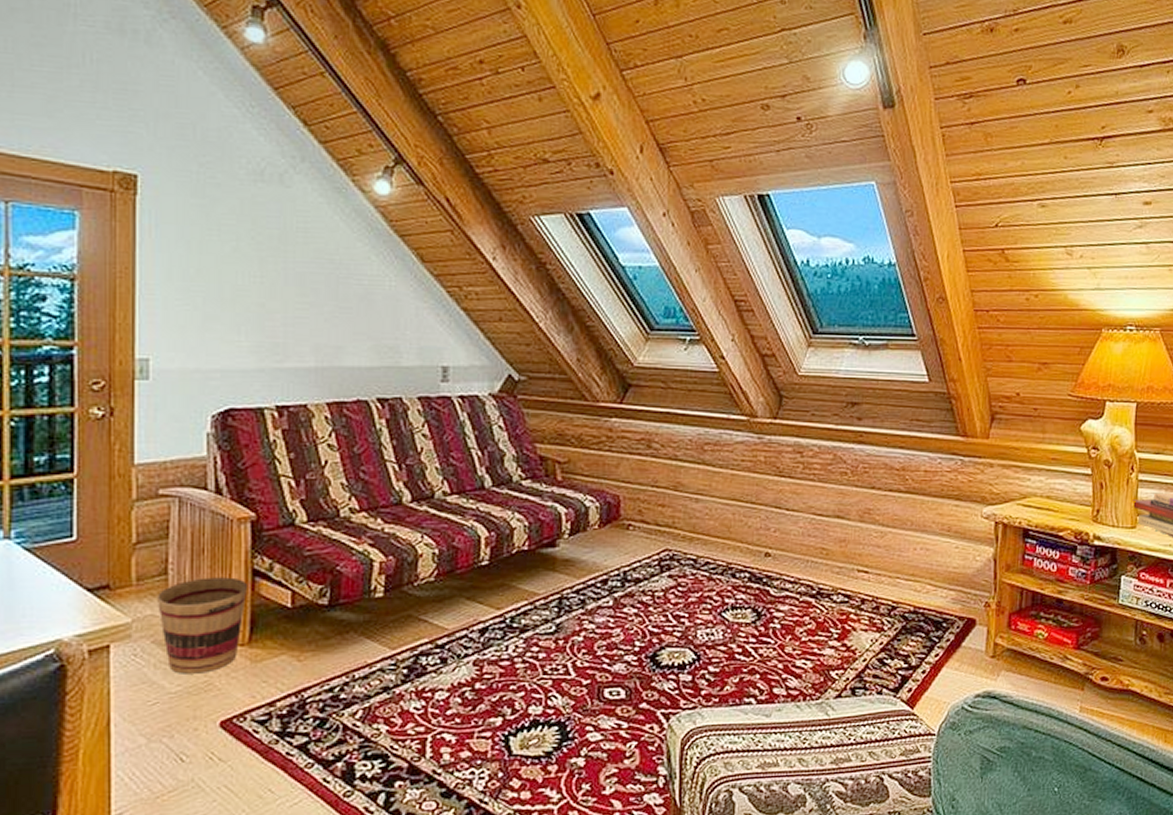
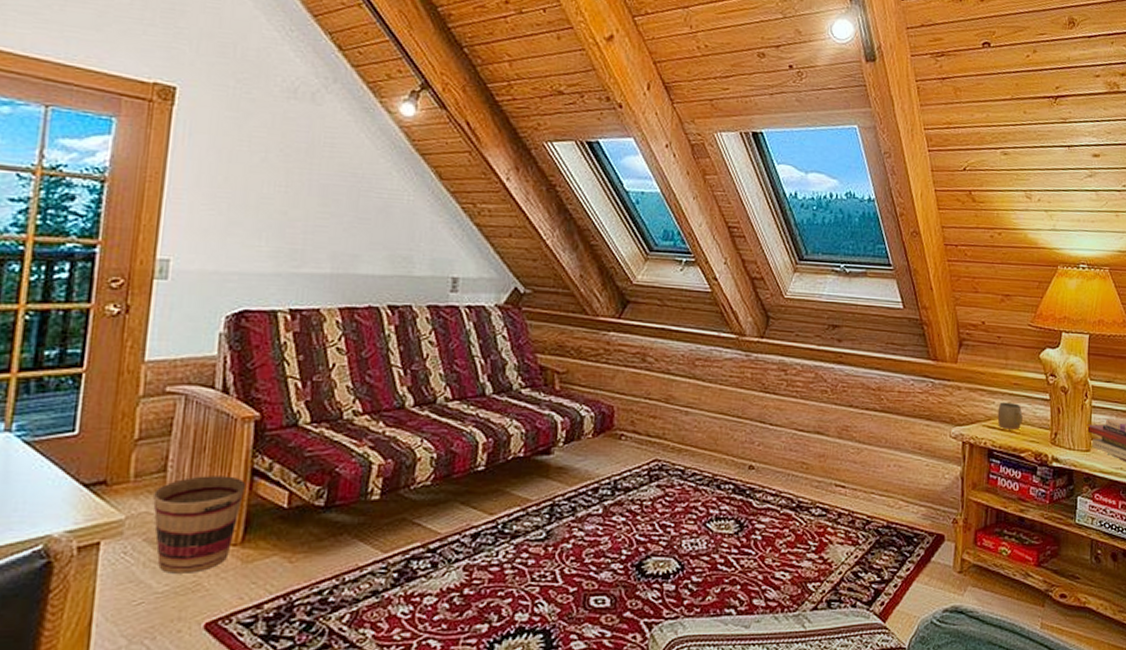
mug: none [1033,478,1062,508] -> present [997,402,1023,431]

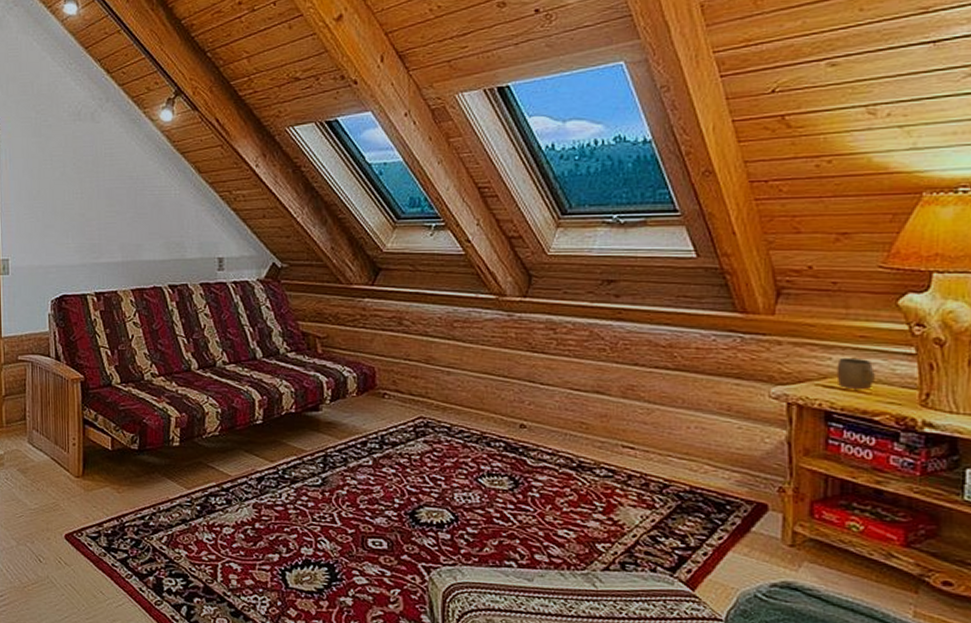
basket: present [153,476,247,574] -> none [20,423,81,497]

